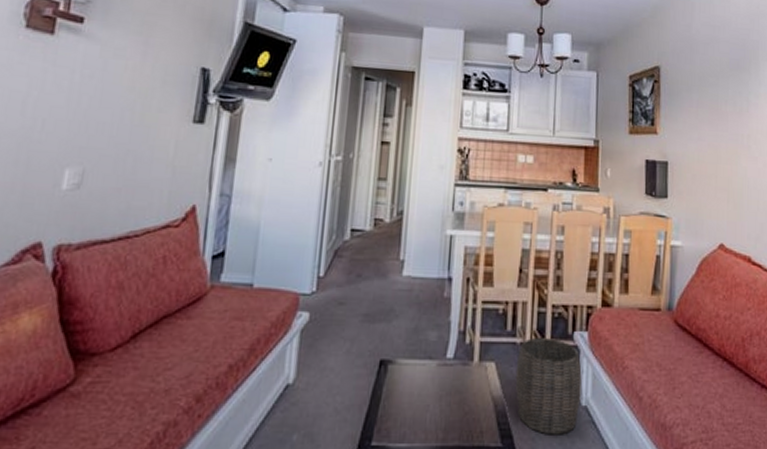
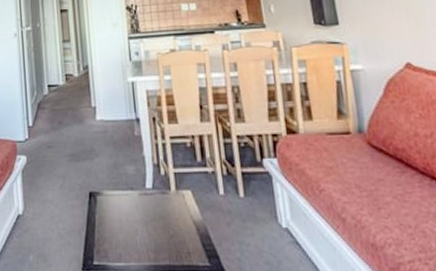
woven basket: present [515,337,582,435] -> none [211,165,281,255]

